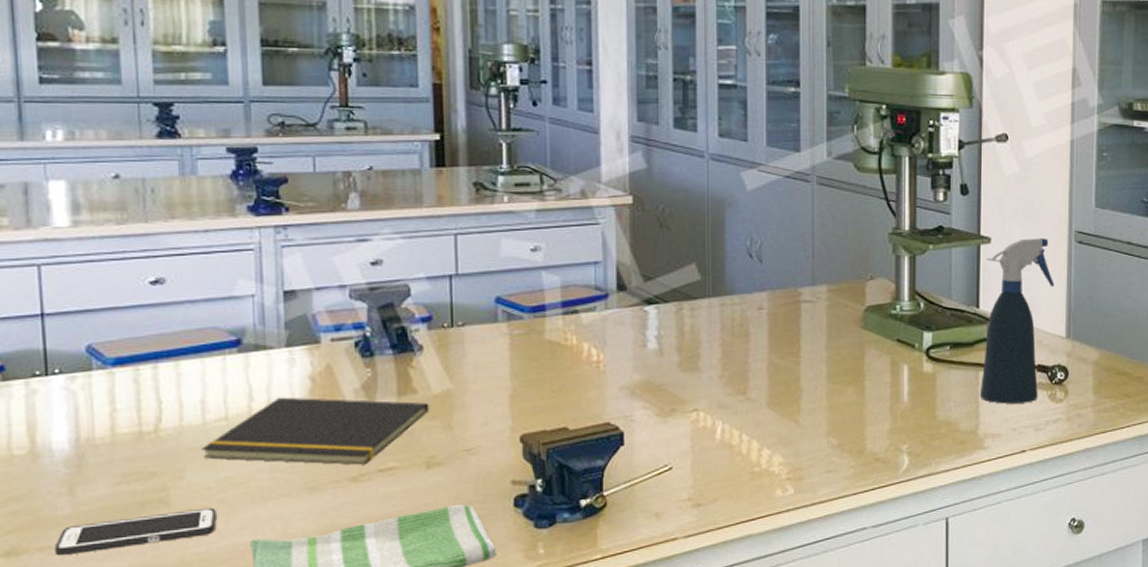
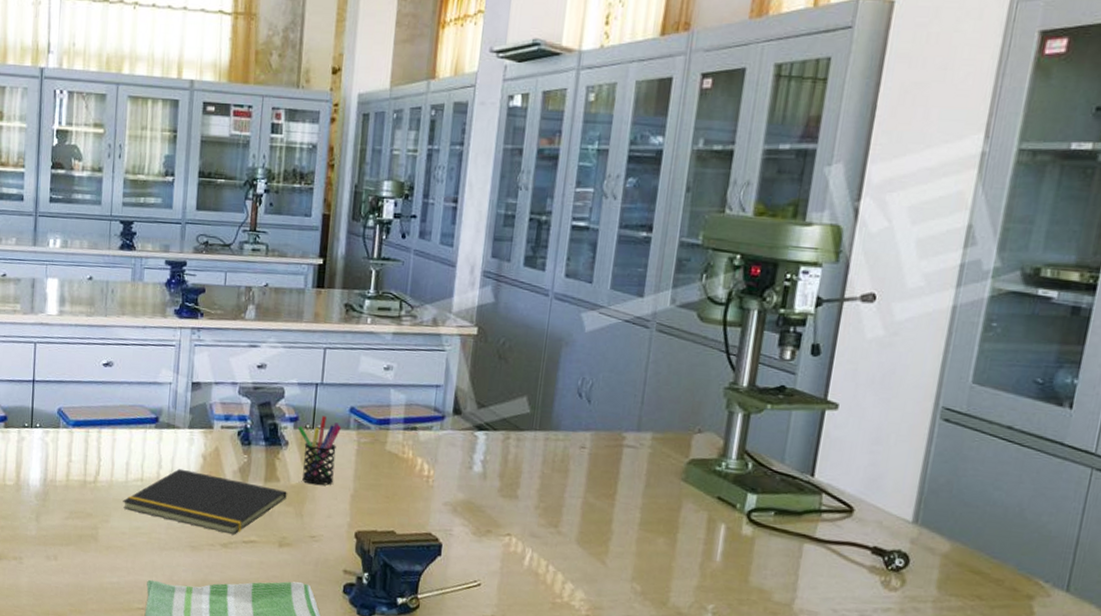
cell phone: present [54,507,217,556] -> none [23,544,127,570]
pen holder: none [432,311,489,391] -> present [297,416,342,486]
spray bottle: present [981,238,1055,404] -> none [801,408,908,586]

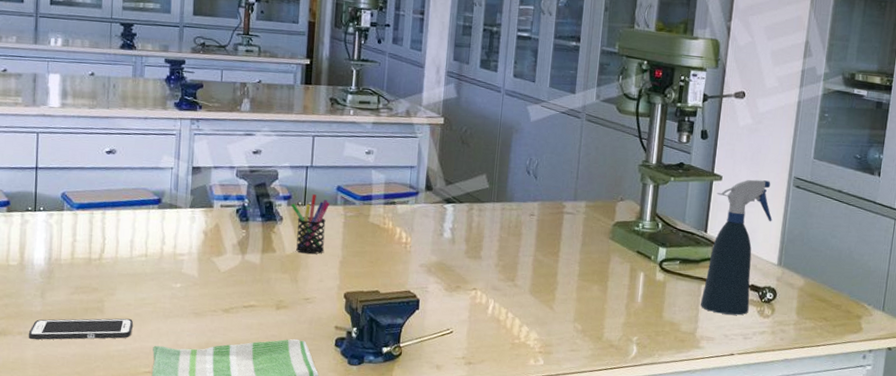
cell phone: none [23,544,127,570] -> present [28,318,133,340]
notepad: present [123,468,287,535] -> none [128,244,283,301]
spray bottle: none [801,408,908,586] -> present [701,179,772,315]

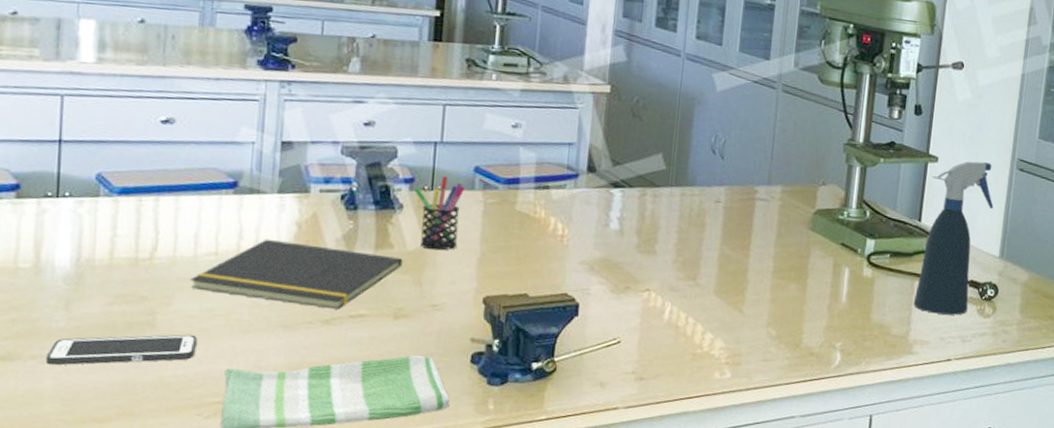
notepad: none [128,244,283,301] -> present [190,239,403,310]

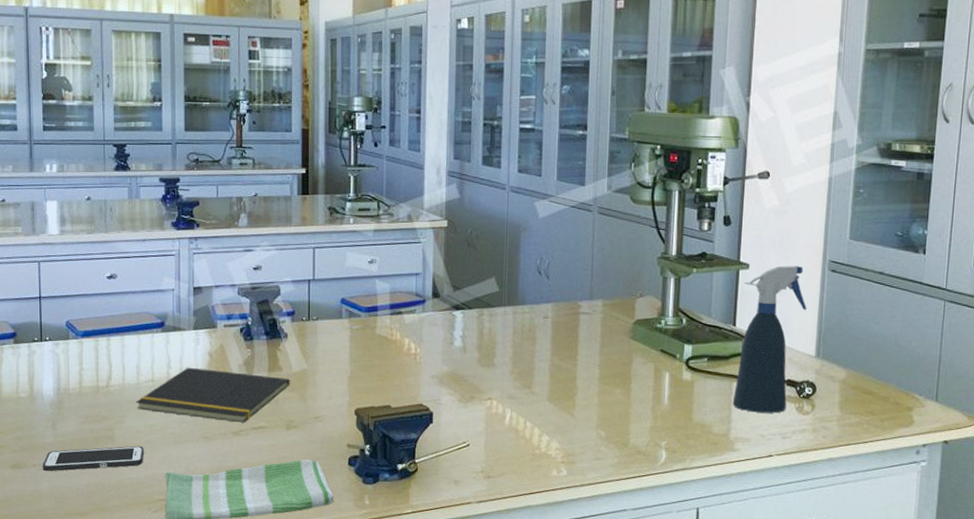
pen holder: present [413,176,466,251] -> none [294,308,335,371]

